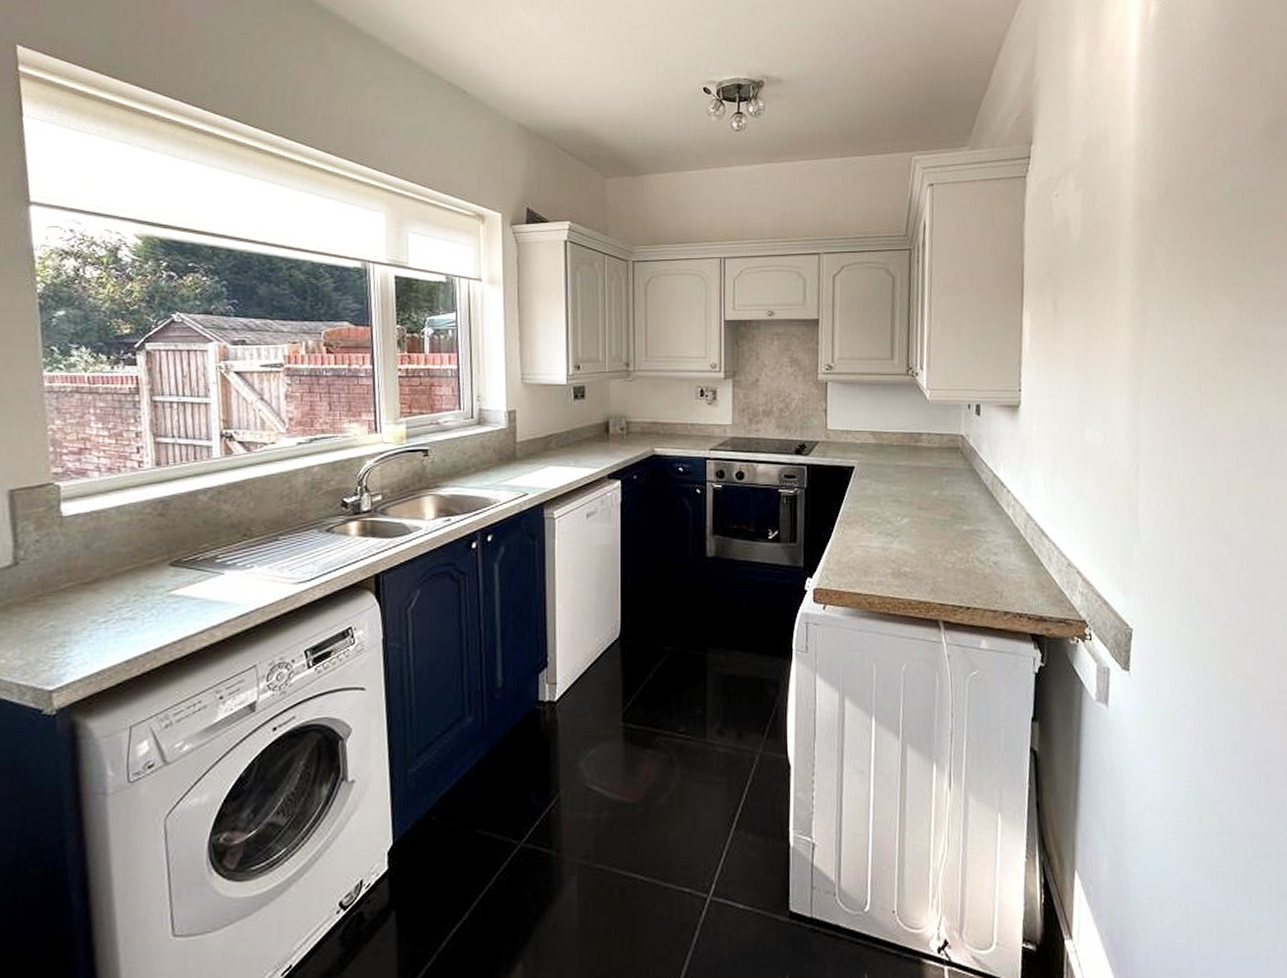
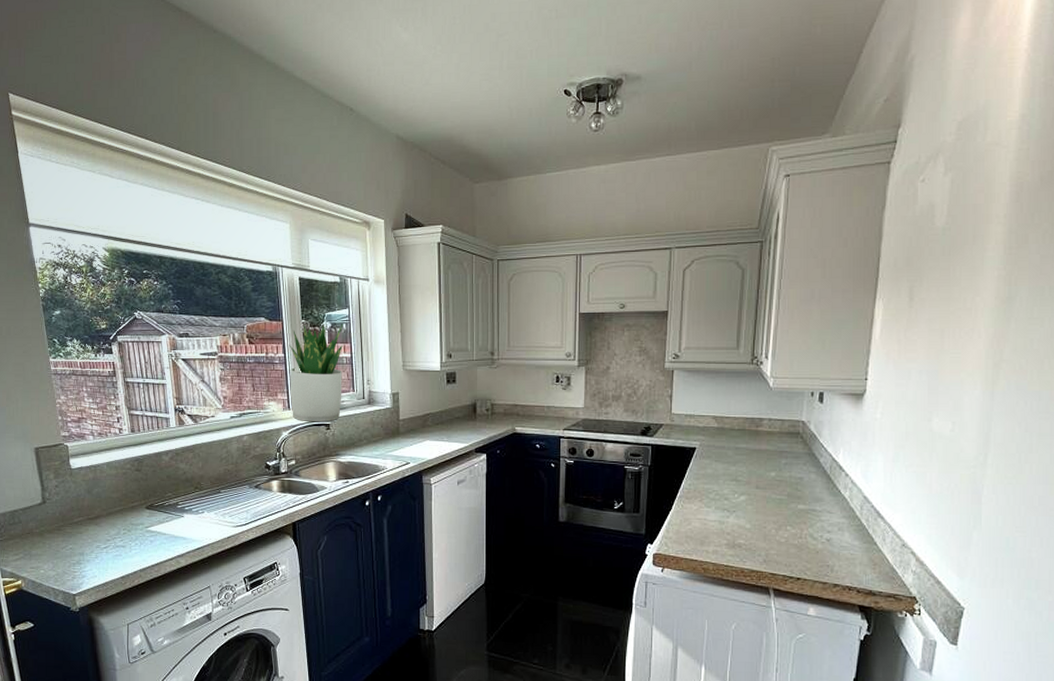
planter: none [378,328,450,448] -> present [289,322,344,423]

